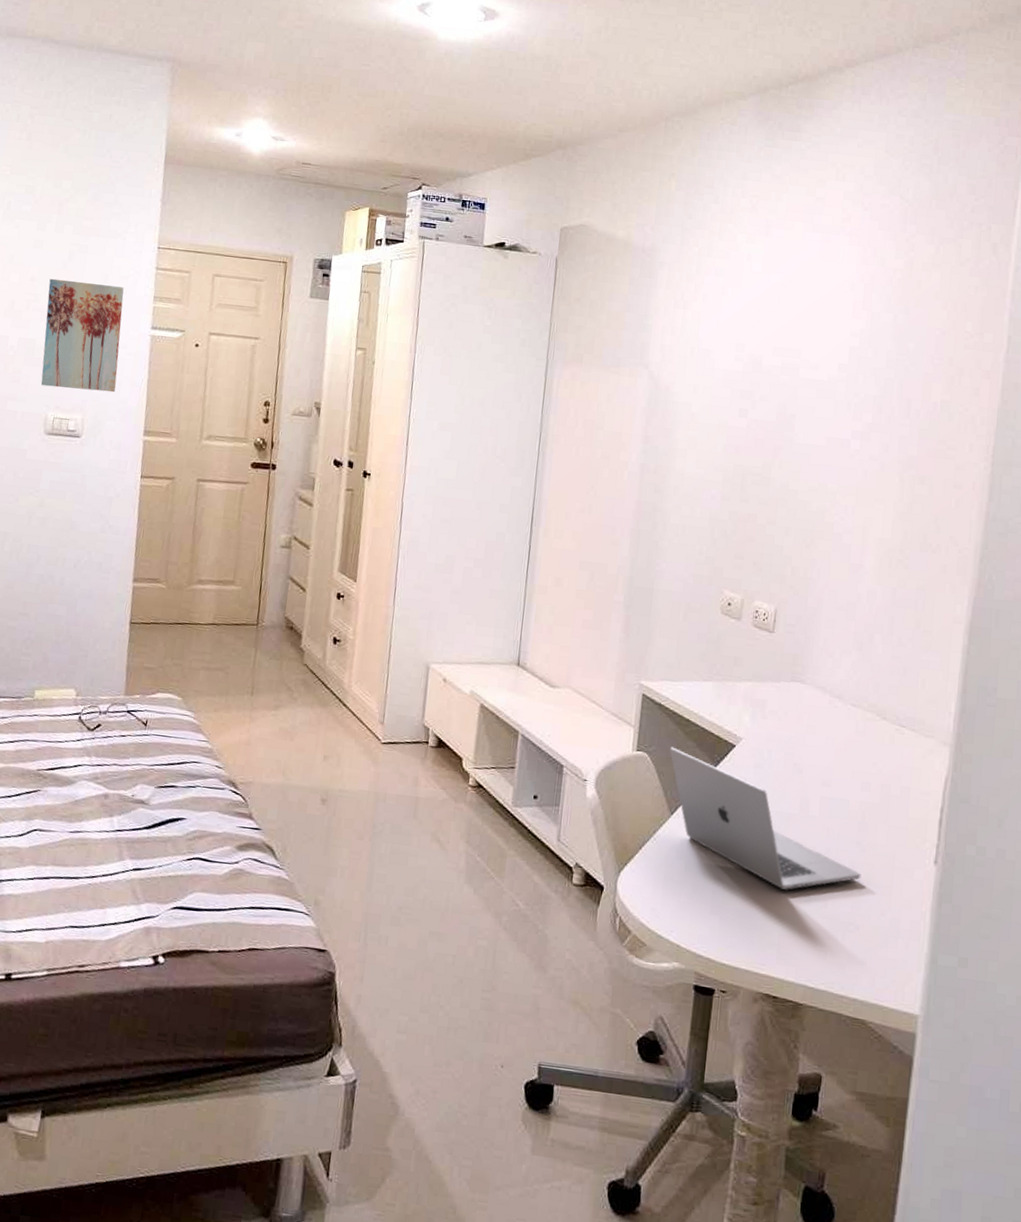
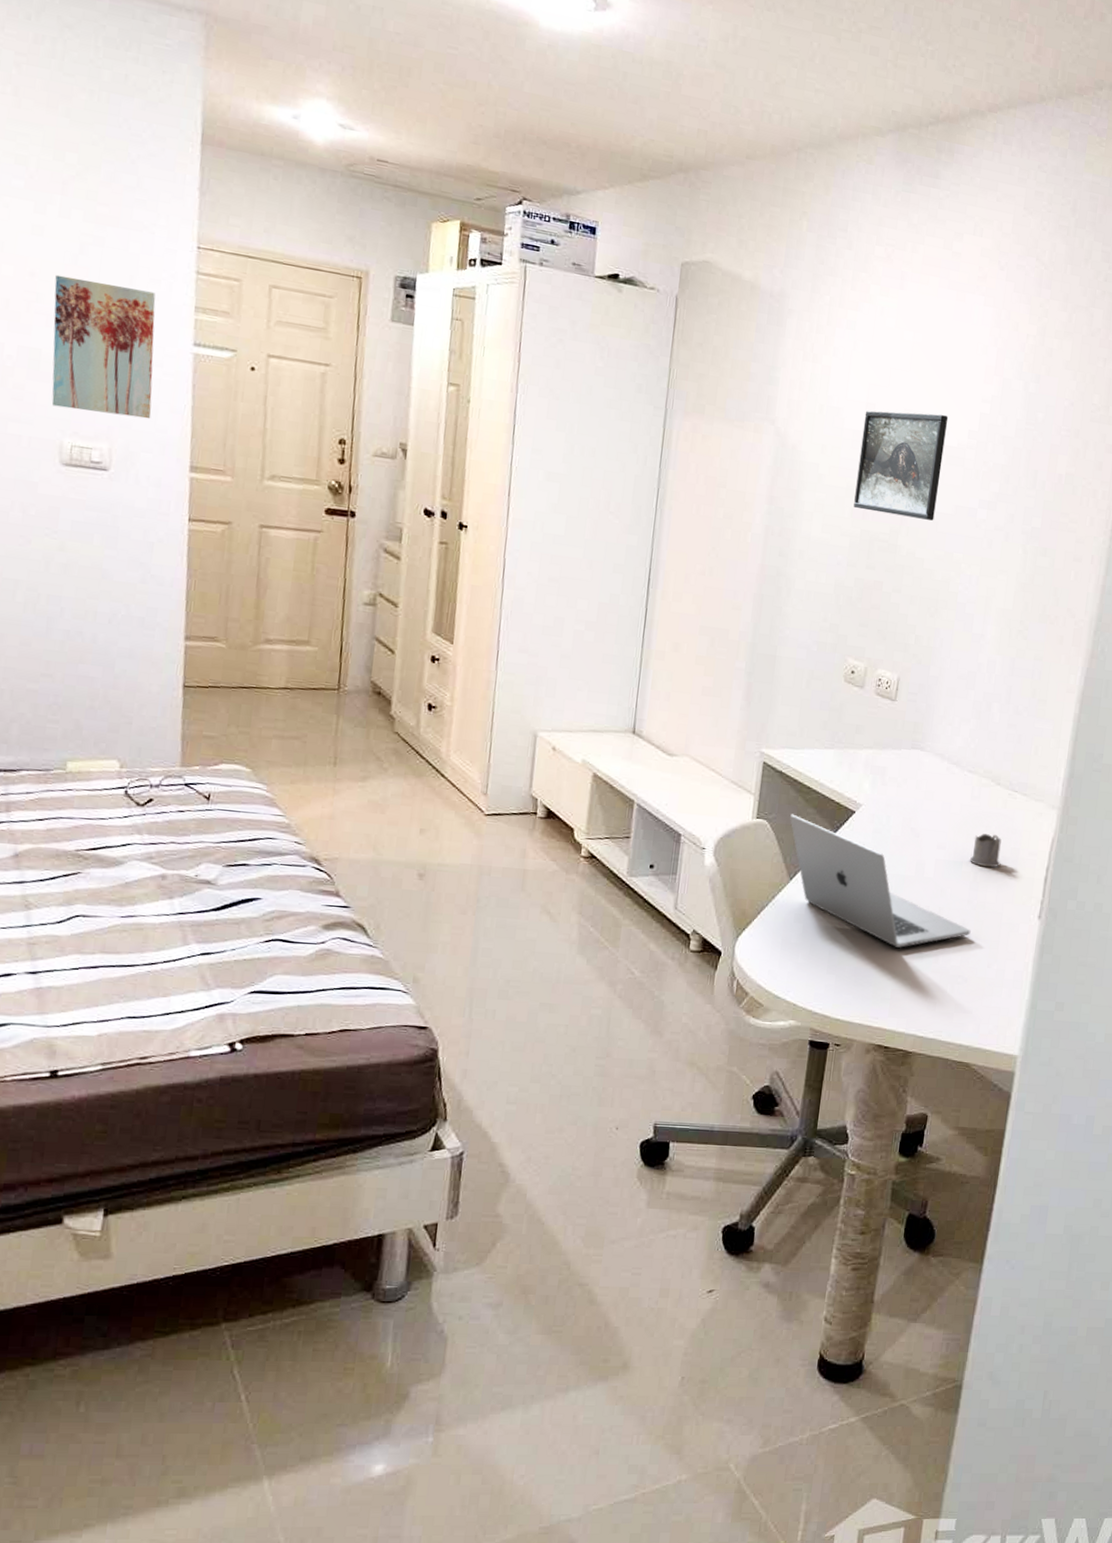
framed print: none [726,350,818,453] -> present [854,411,949,521]
tea glass holder: none [857,771,891,807] -> present [970,833,1002,868]

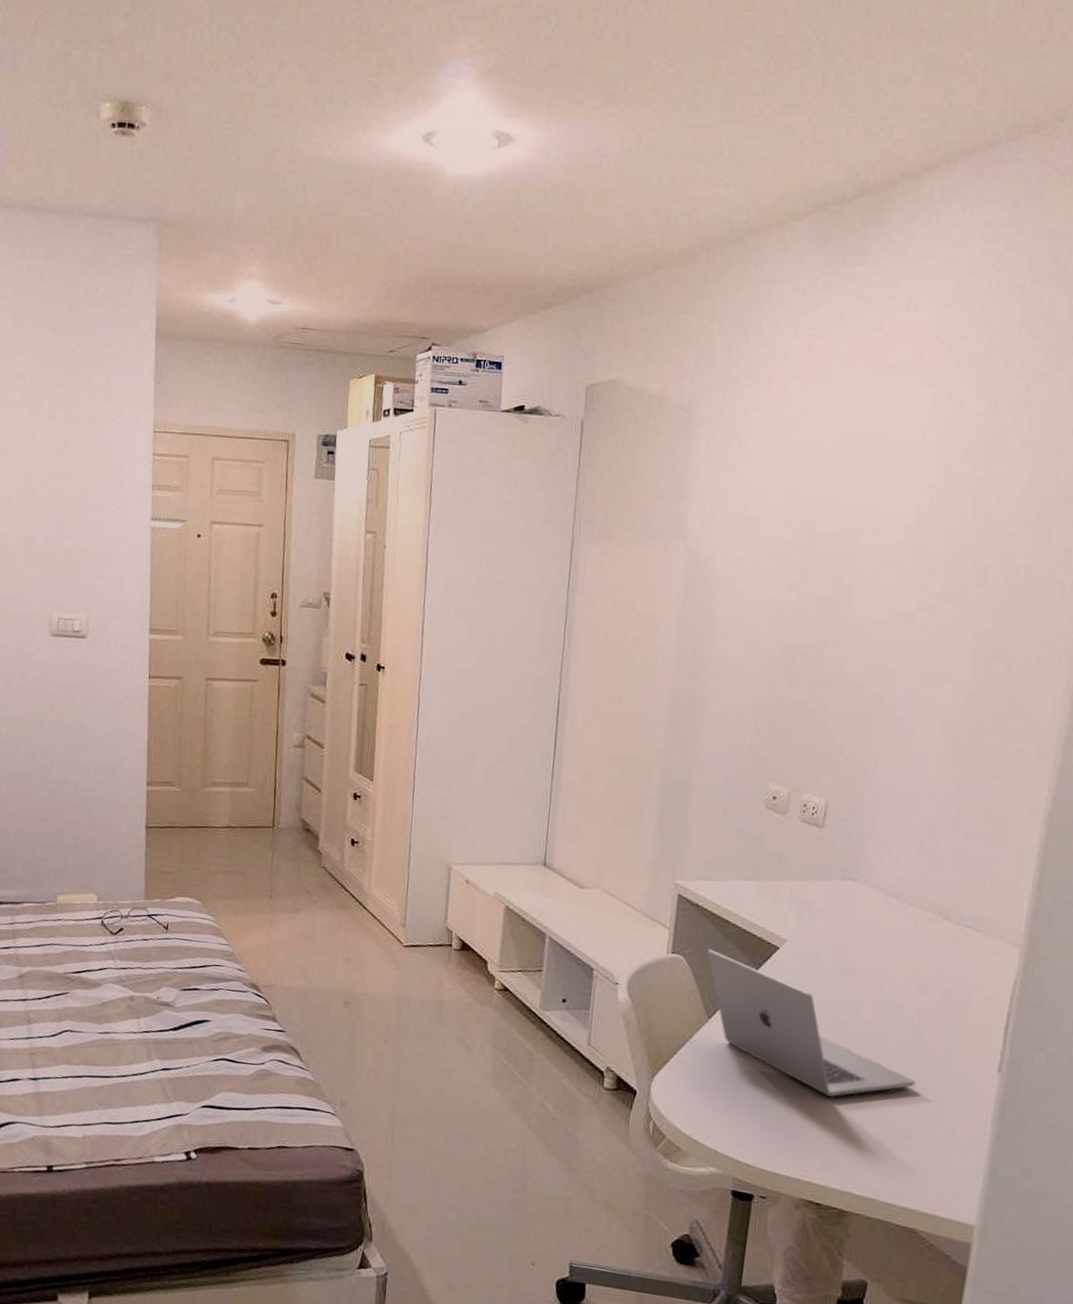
wall art: present [51,274,156,419] -> none [43,470,121,590]
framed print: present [854,411,949,521] -> none [773,512,881,629]
tea glass holder: present [970,833,1002,868] -> none [913,974,951,1012]

